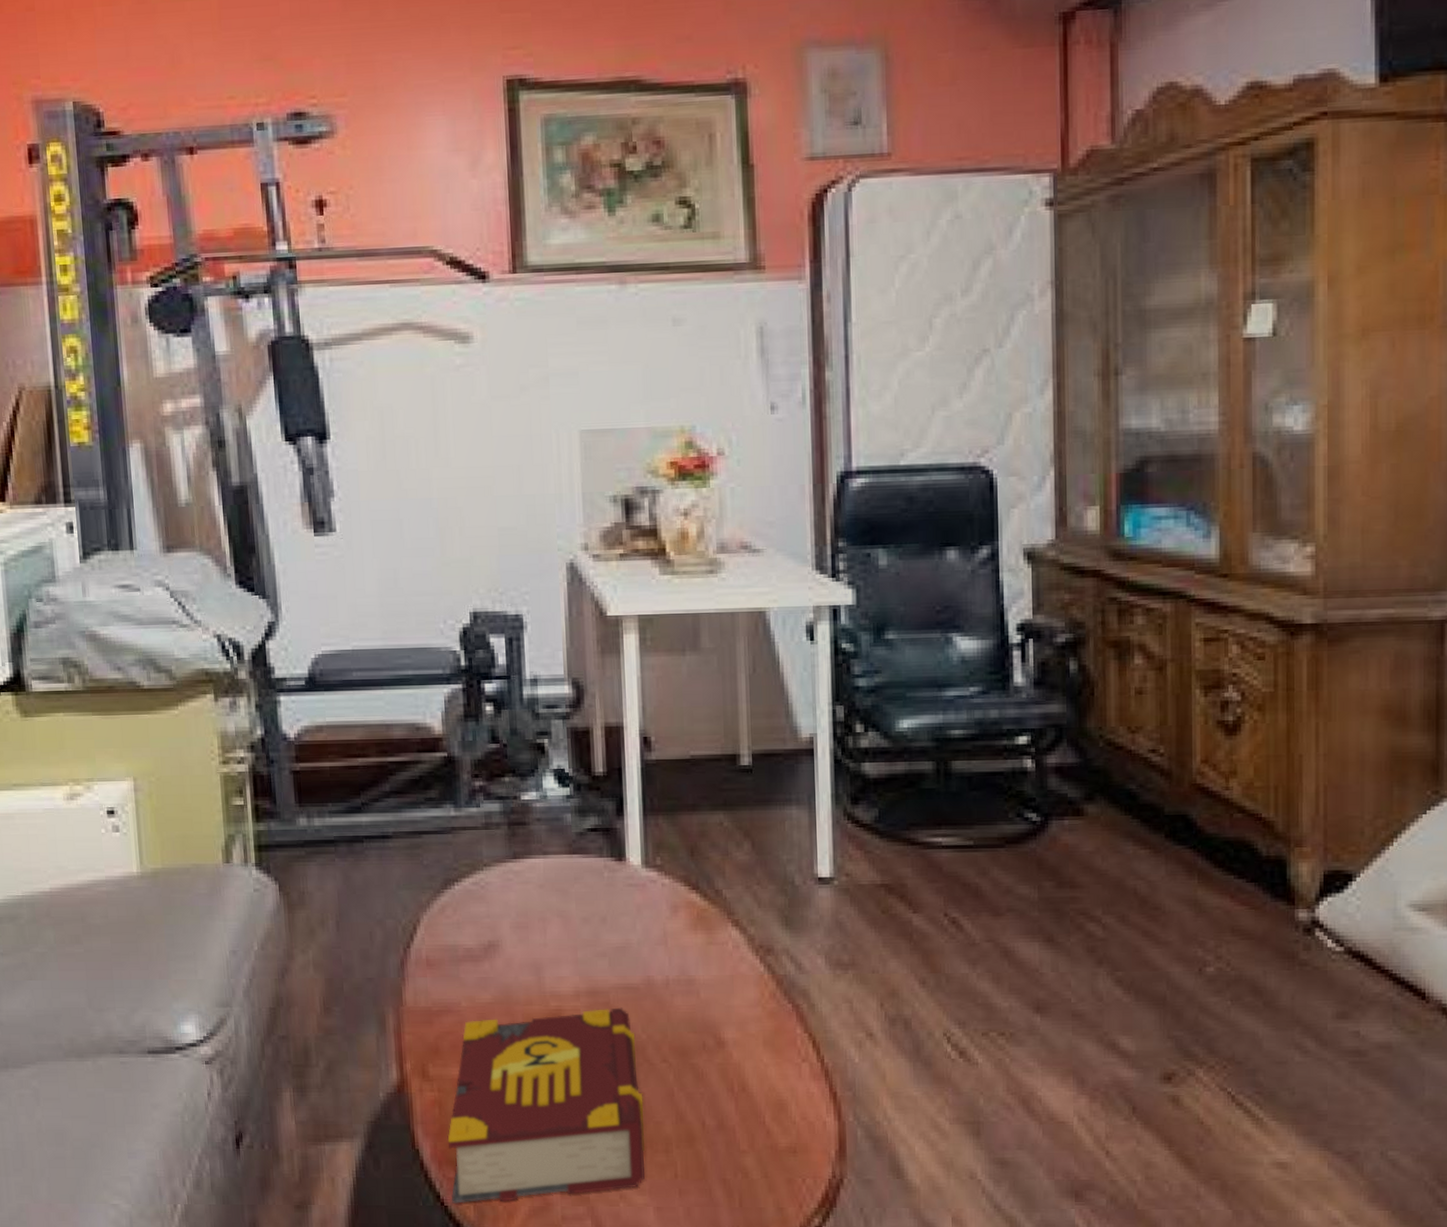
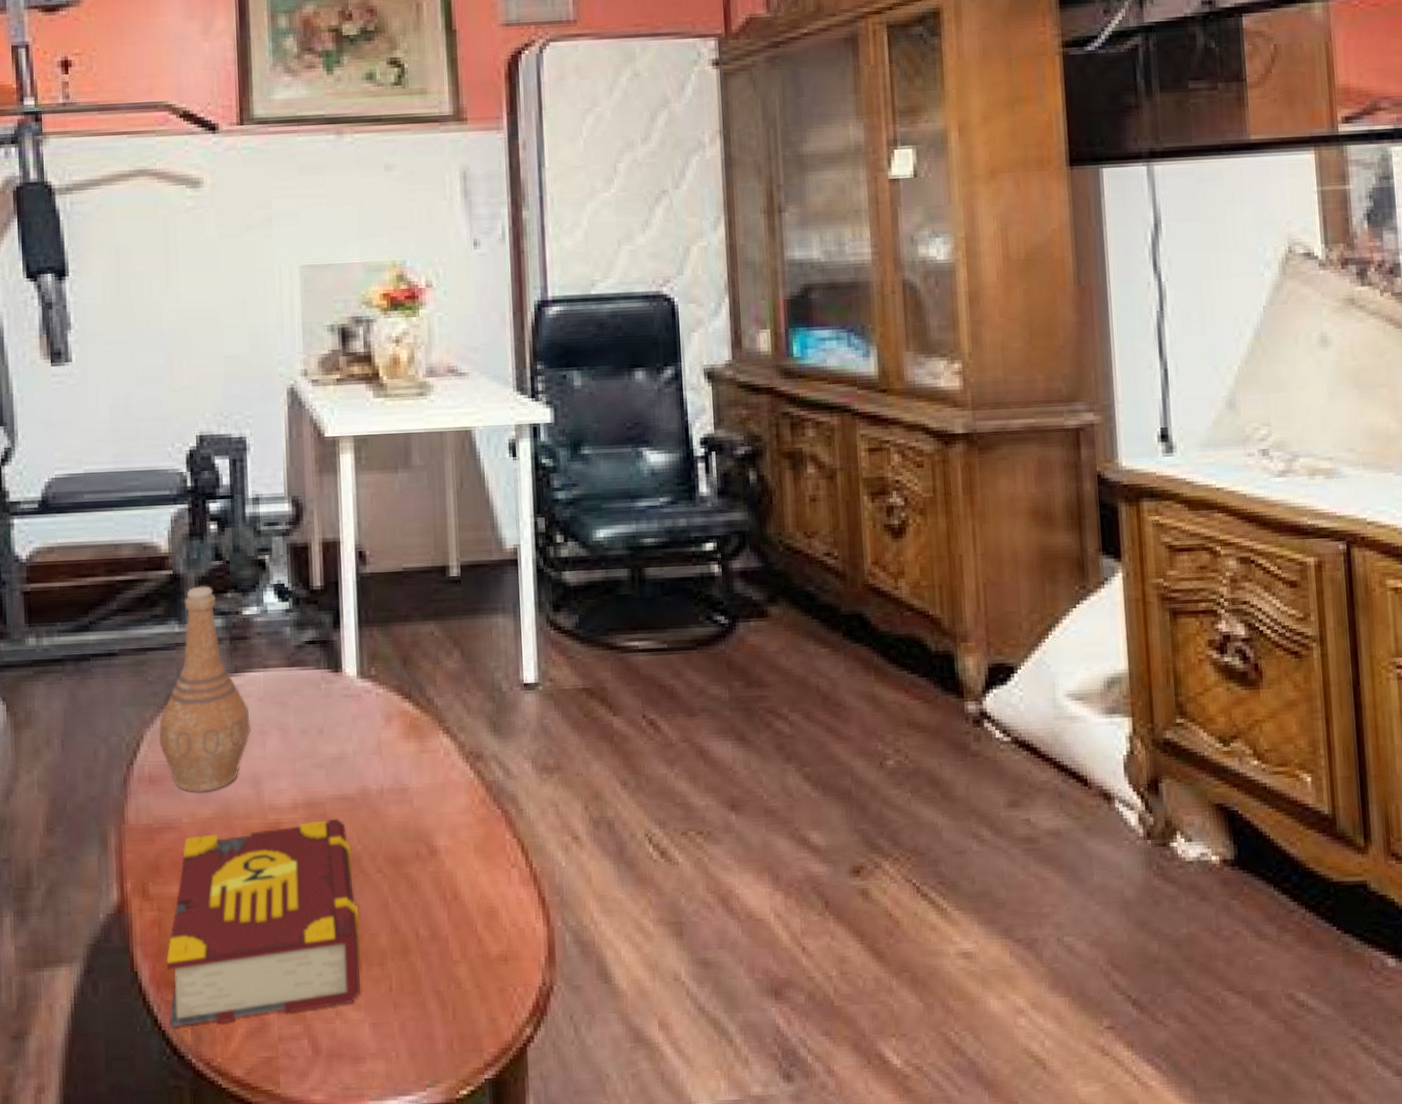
vase: none [436,769,531,978] -> present [159,586,250,793]

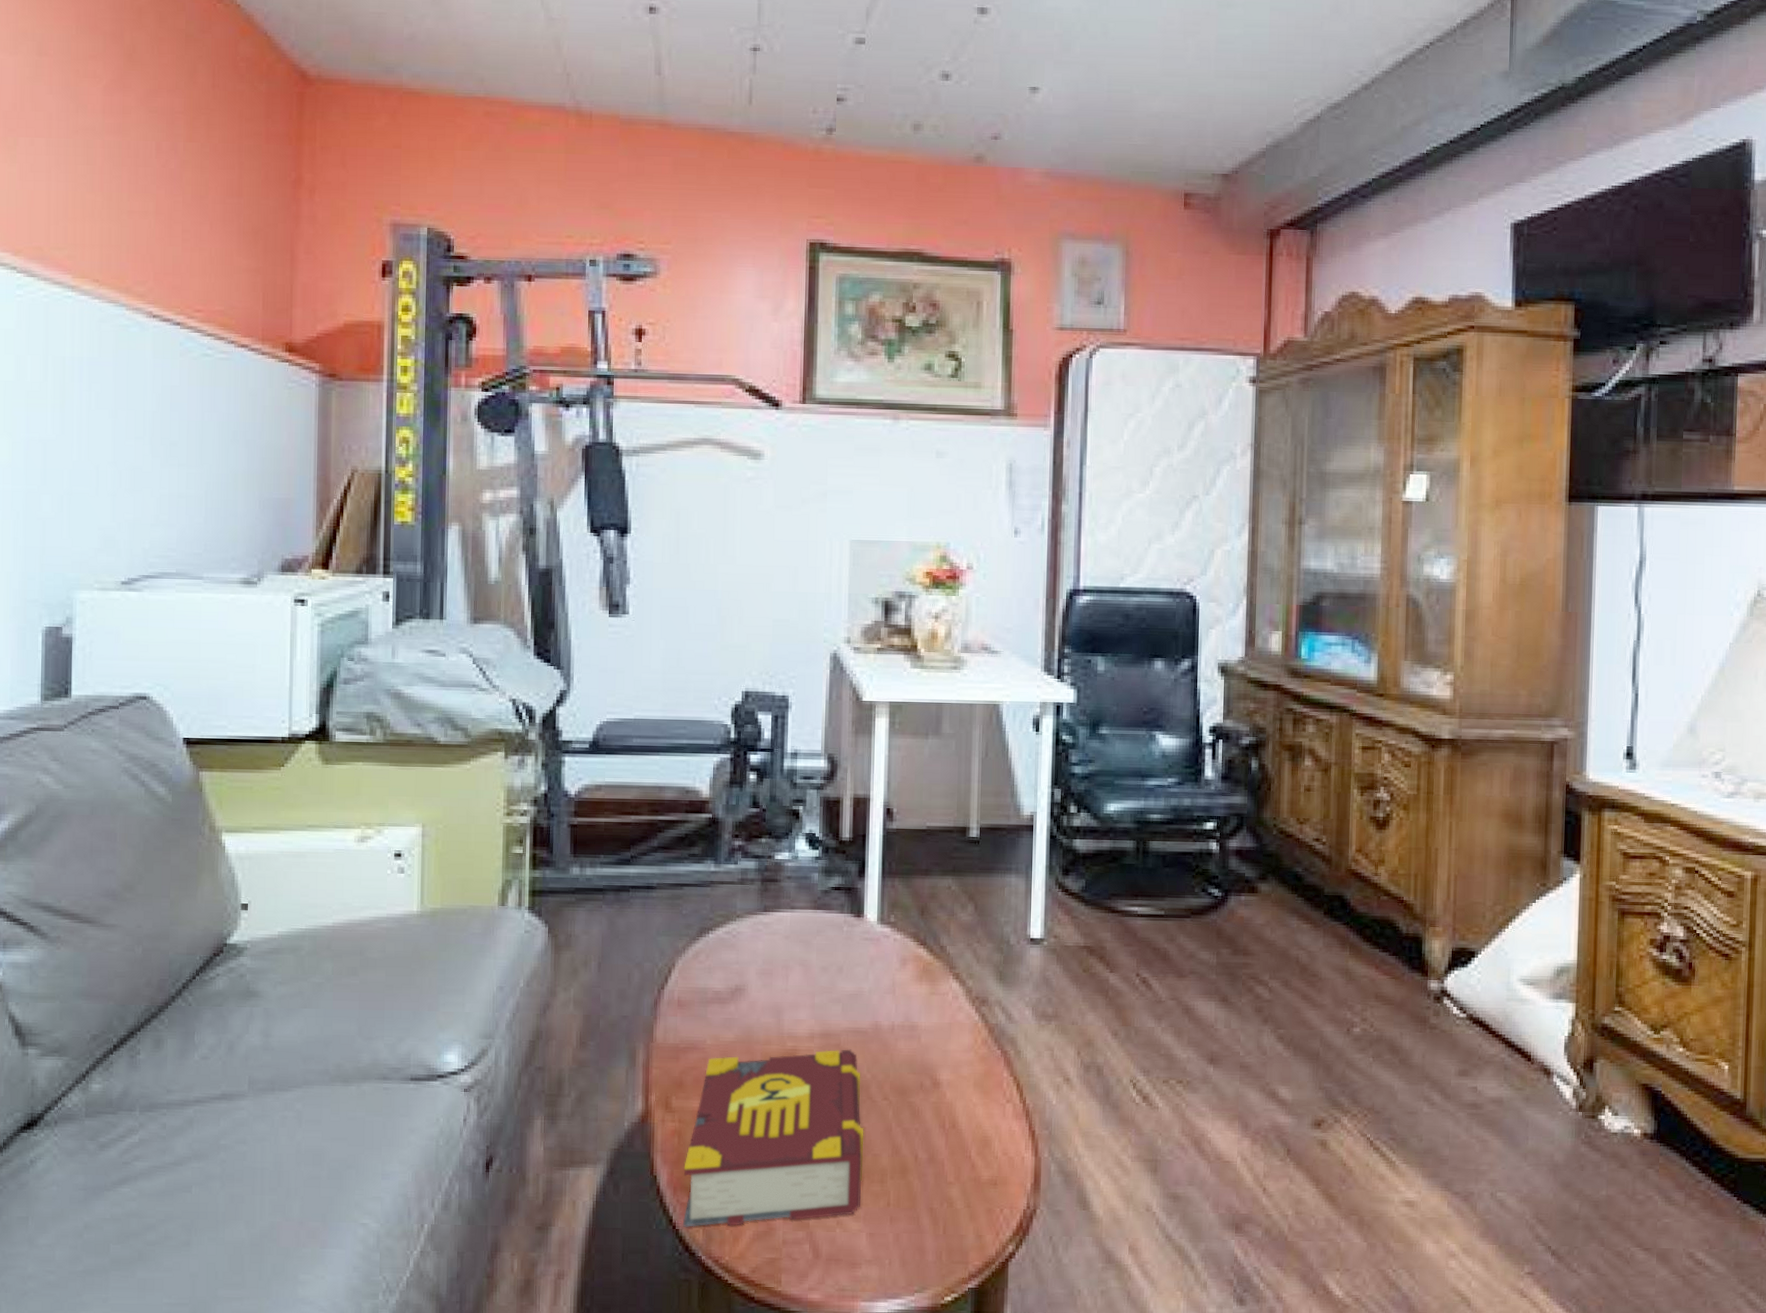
vase: present [159,586,250,793] -> none [690,830,775,1019]

